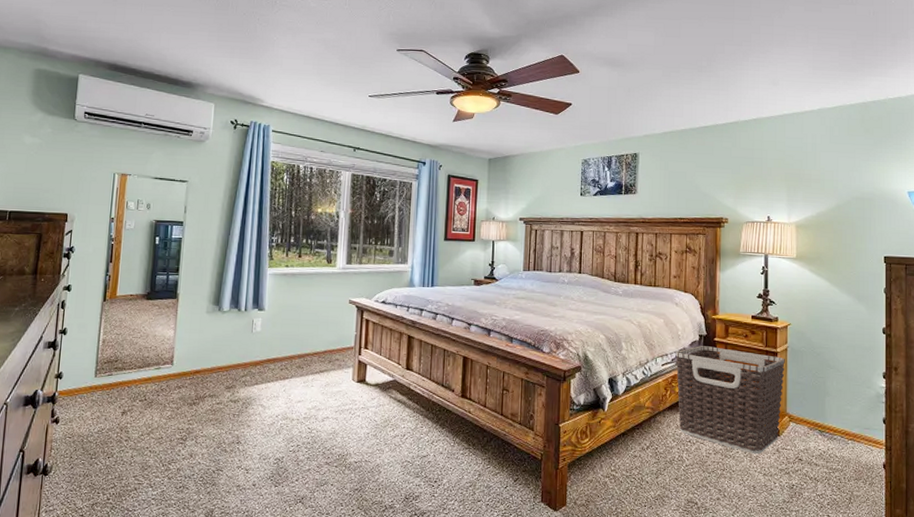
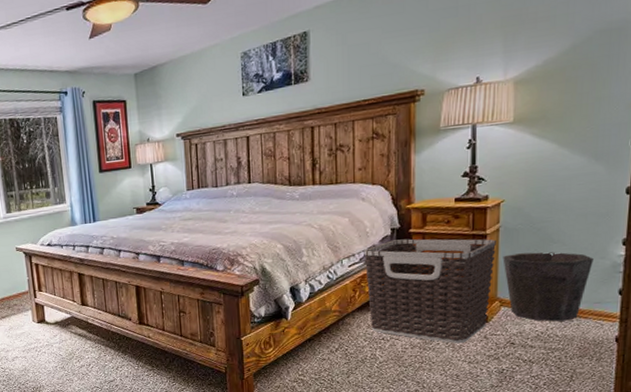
waste bin: none [790,373,862,443] -> present [503,252,594,322]

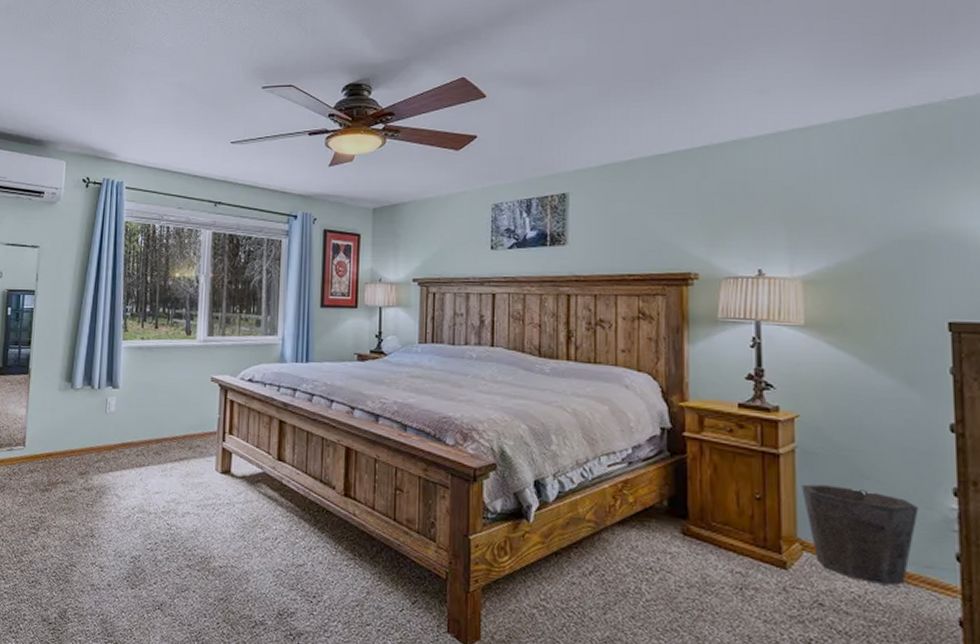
clothes hamper: present [364,238,496,344] -> none [627,442,792,593]

